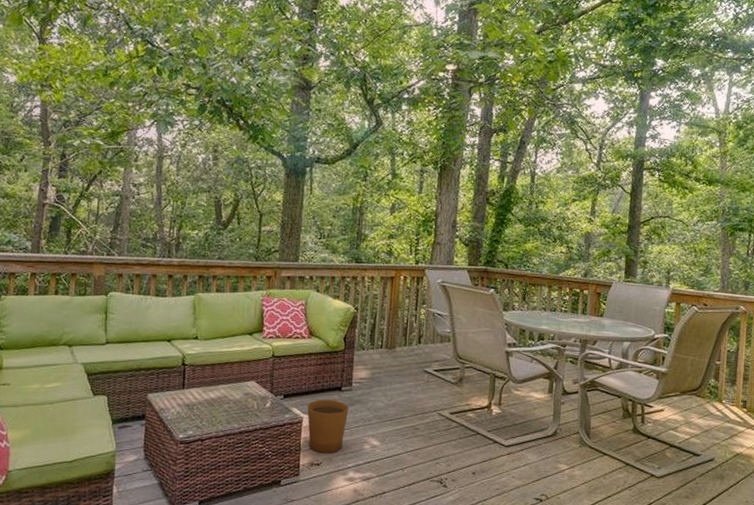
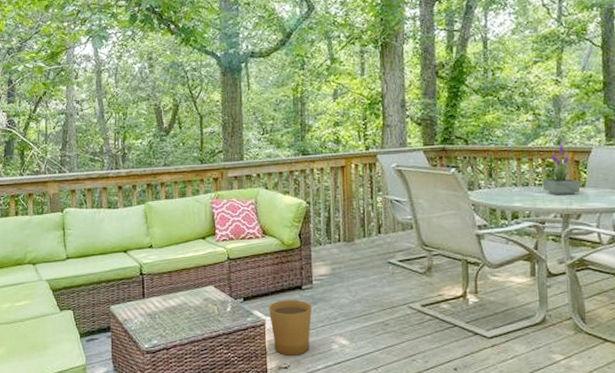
potted plant: none [568,274,600,323] -> present [543,141,581,195]

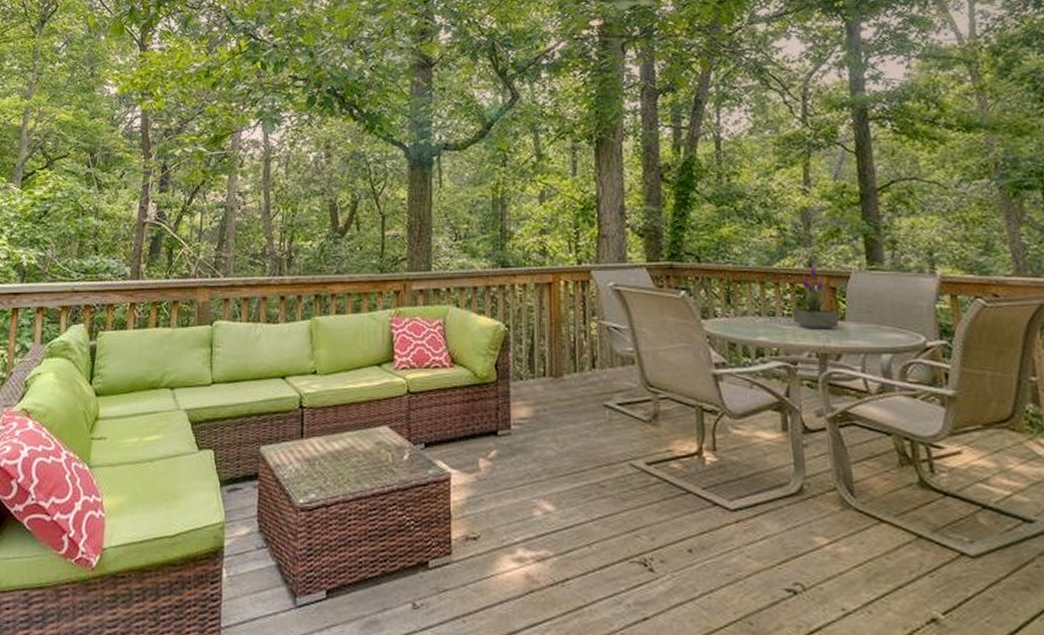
planter: present [269,300,313,355] -> none [456,448,510,522]

